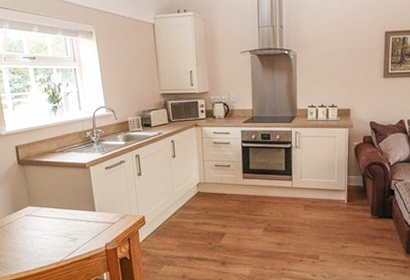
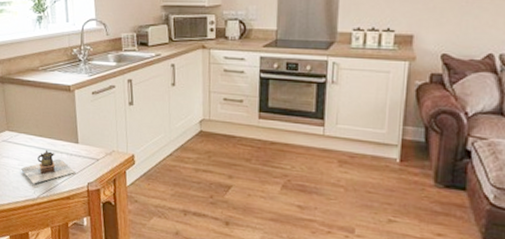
teapot: none [44,219,94,250] -> present [21,150,75,184]

